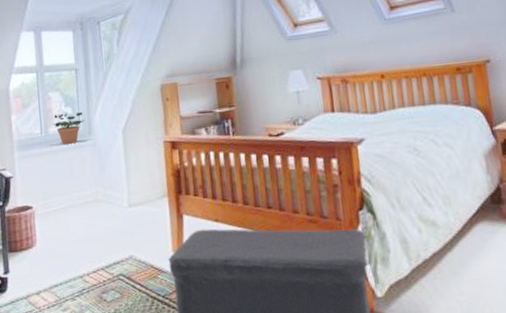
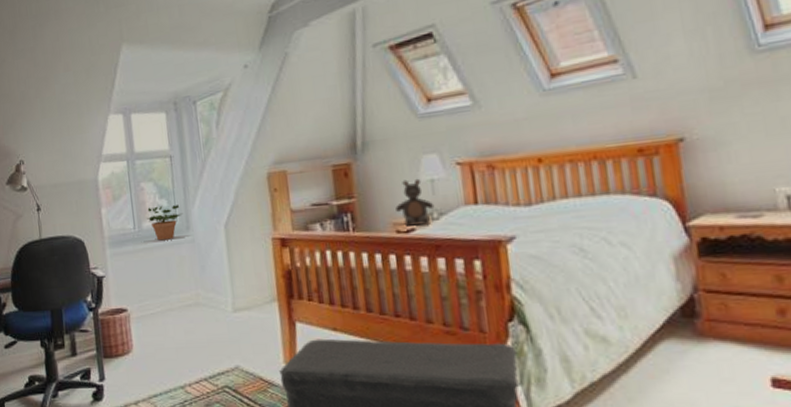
teddy bear: none [268,90,300,131] -> present [396,178,435,226]

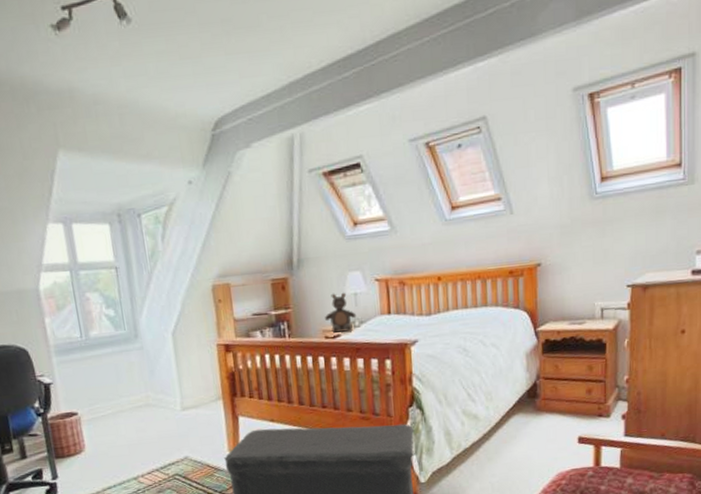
potted plant: present [146,205,184,241] -> none [93,314,131,349]

